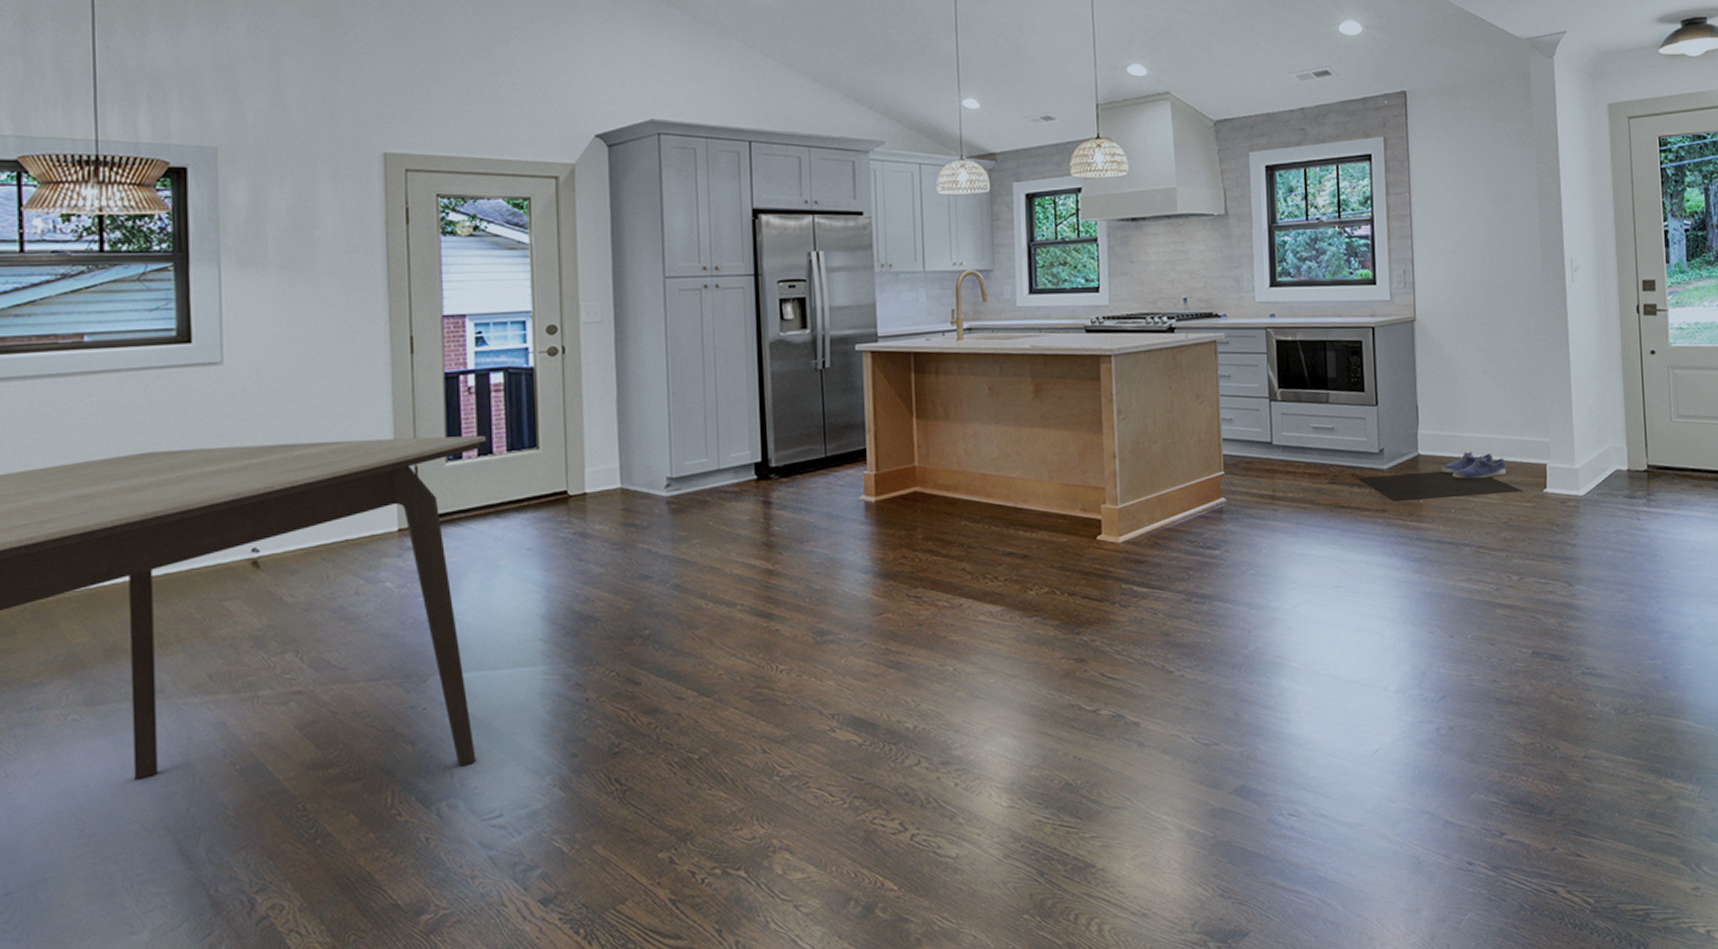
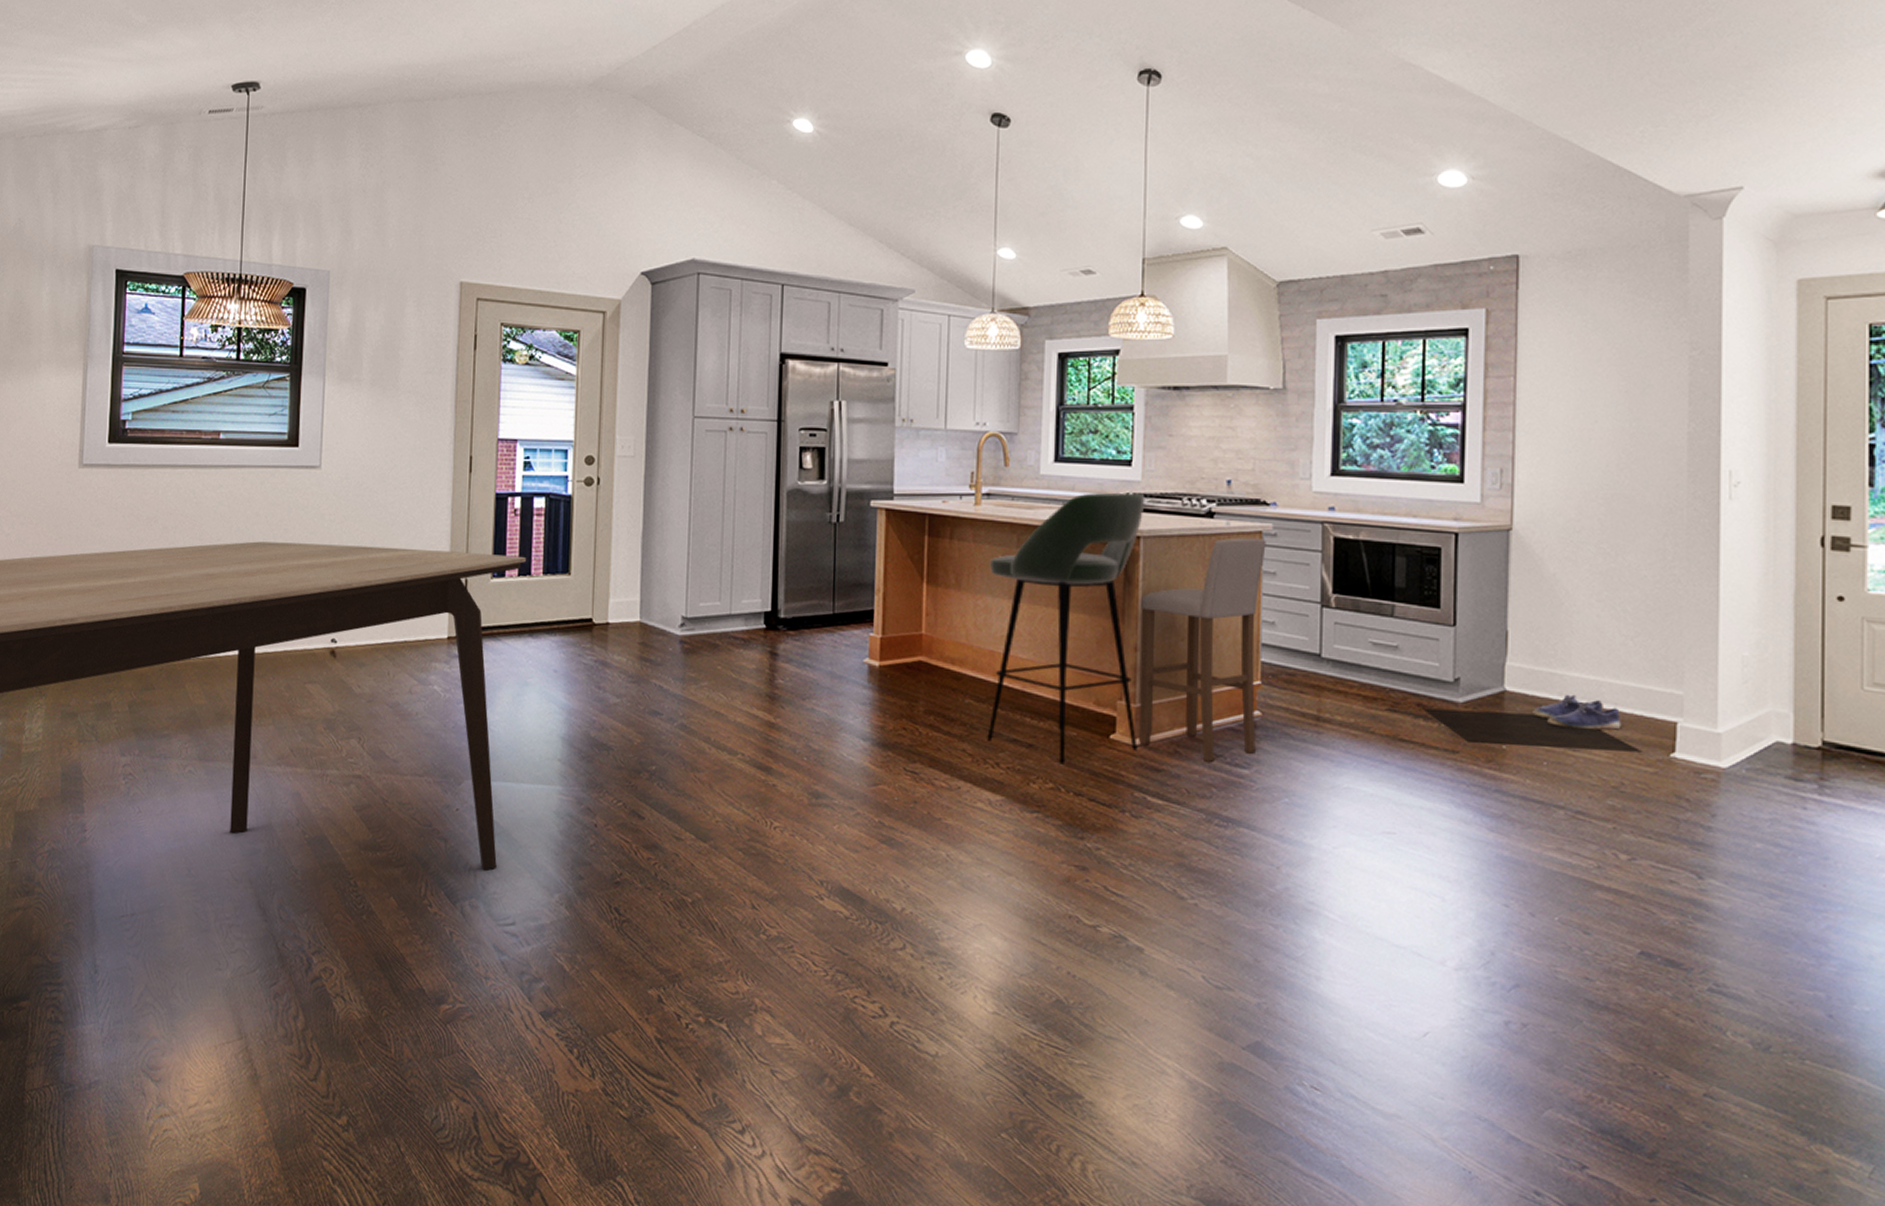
bar stool: none [975,316,1122,569] -> present [987,492,1145,765]
bar stool: none [1116,347,1224,550] -> present [1139,537,1266,763]

